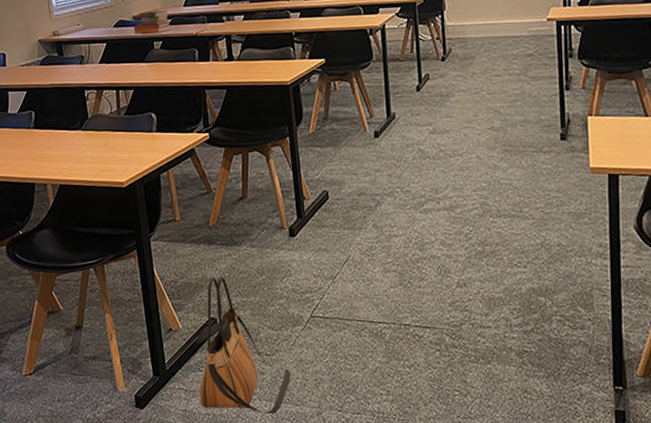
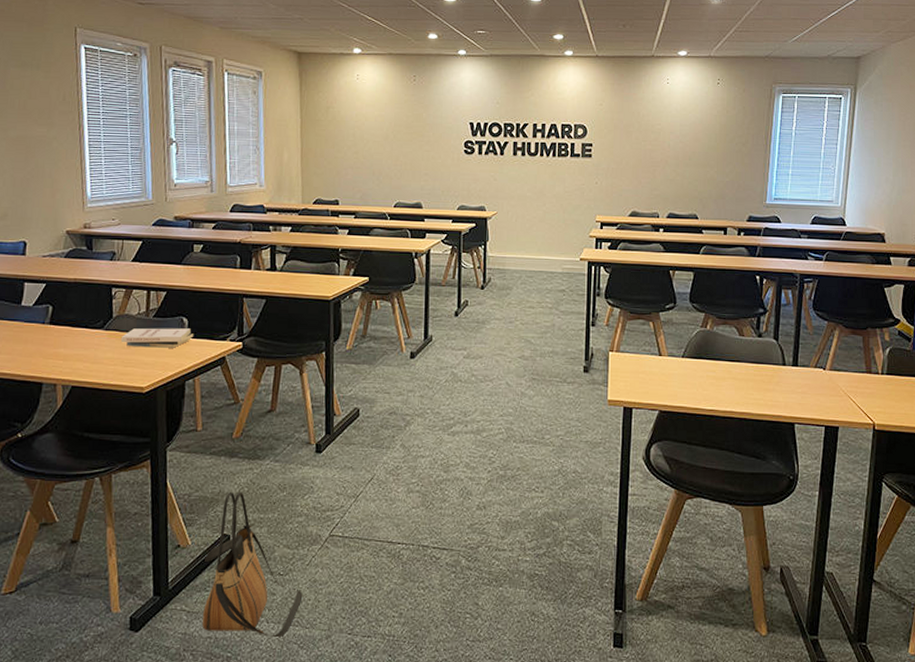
books: none [97,123,164,144] -> present [120,328,194,348]
books: present [133,10,172,34] -> none [173,213,215,236]

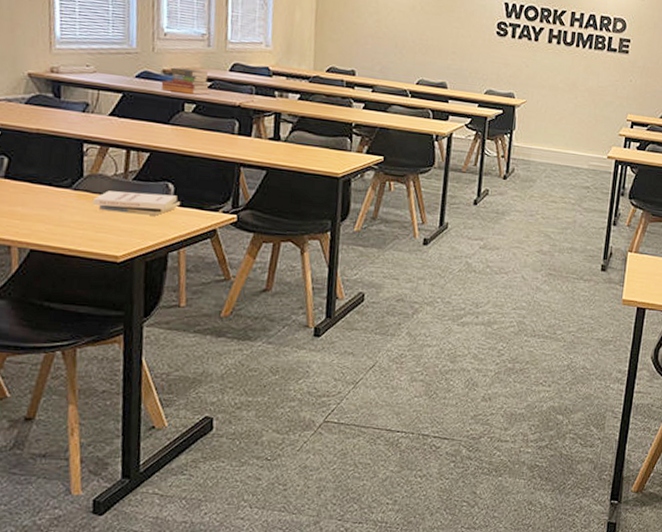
books: none [173,213,215,236] -> present [161,67,211,95]
tote bag: present [203,491,303,638] -> none [177,372,291,523]

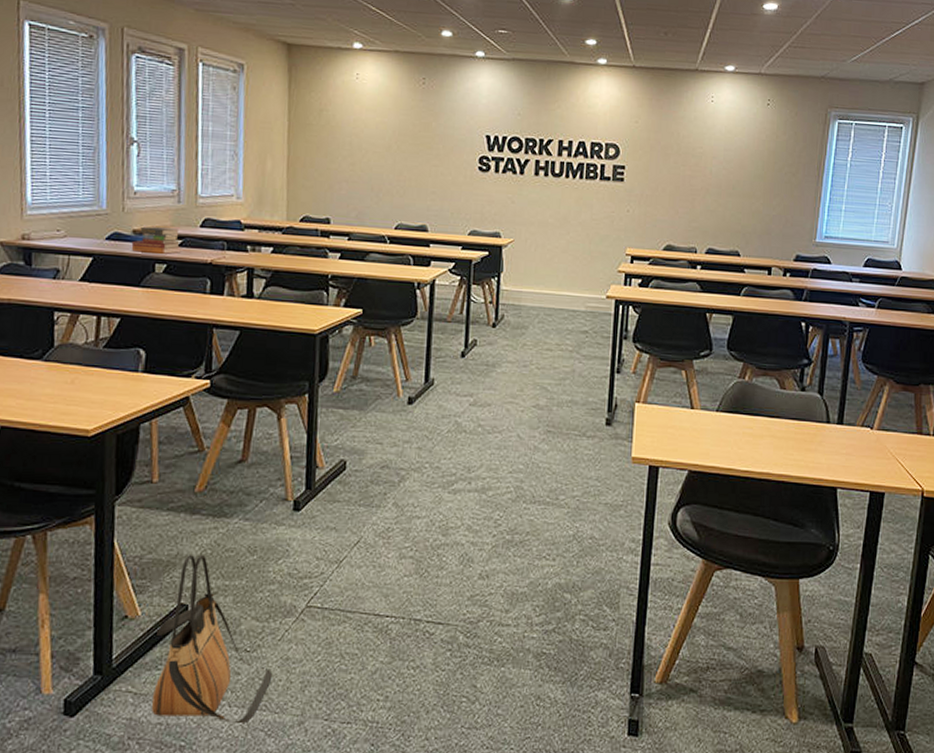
books: present [92,190,181,216] -> none [62,360,153,385]
tote bag: none [177,372,291,523] -> present [152,554,273,724]

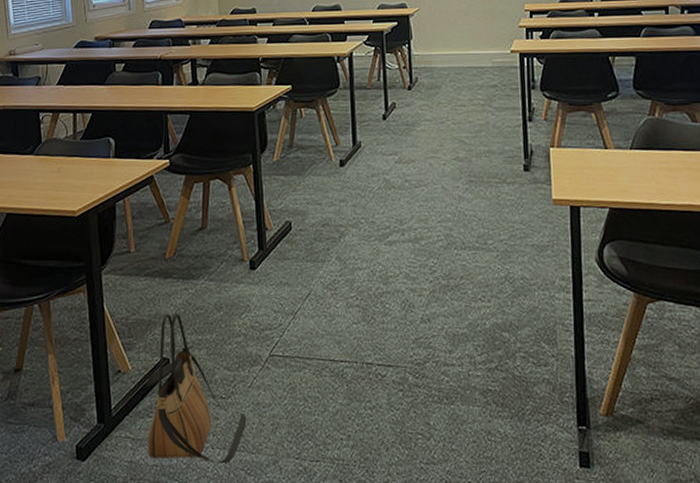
books: present [131,226,181,254] -> none [95,32,135,56]

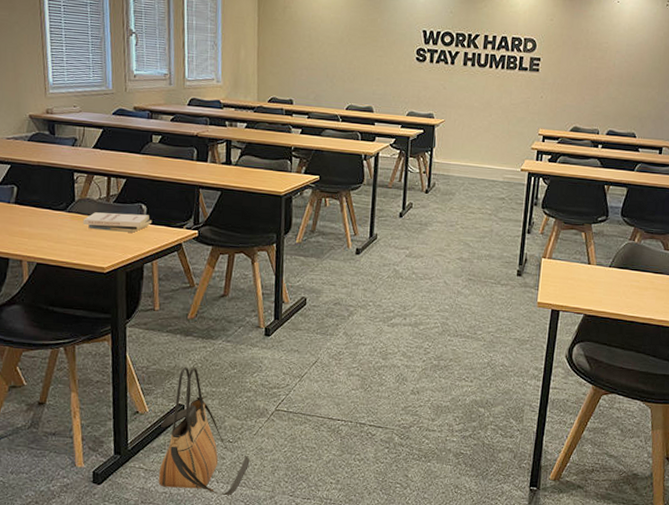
books: none [50,149,122,171] -> present [82,212,153,233]

